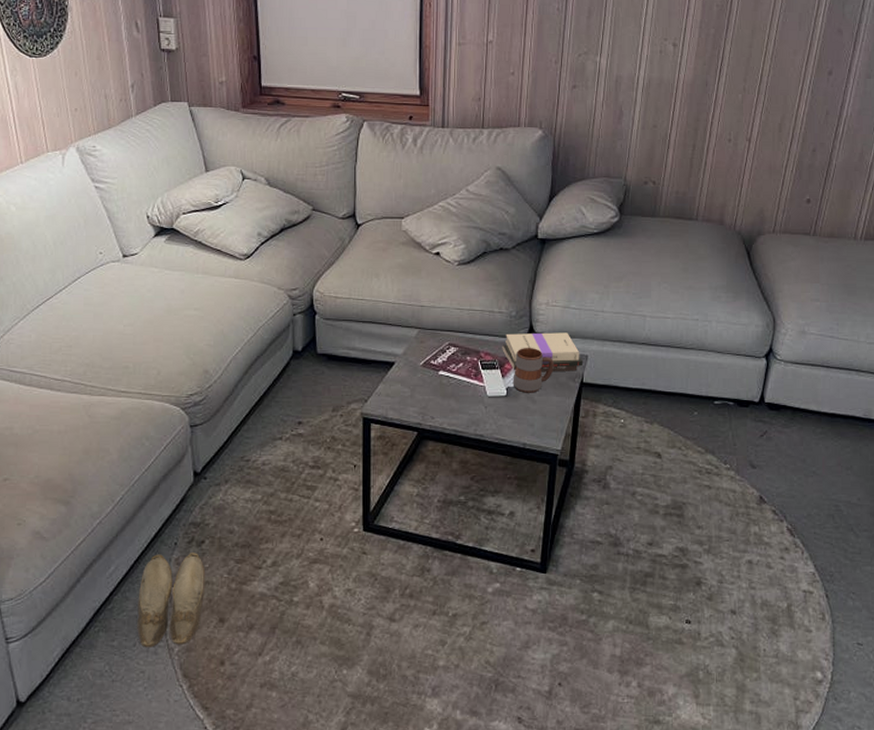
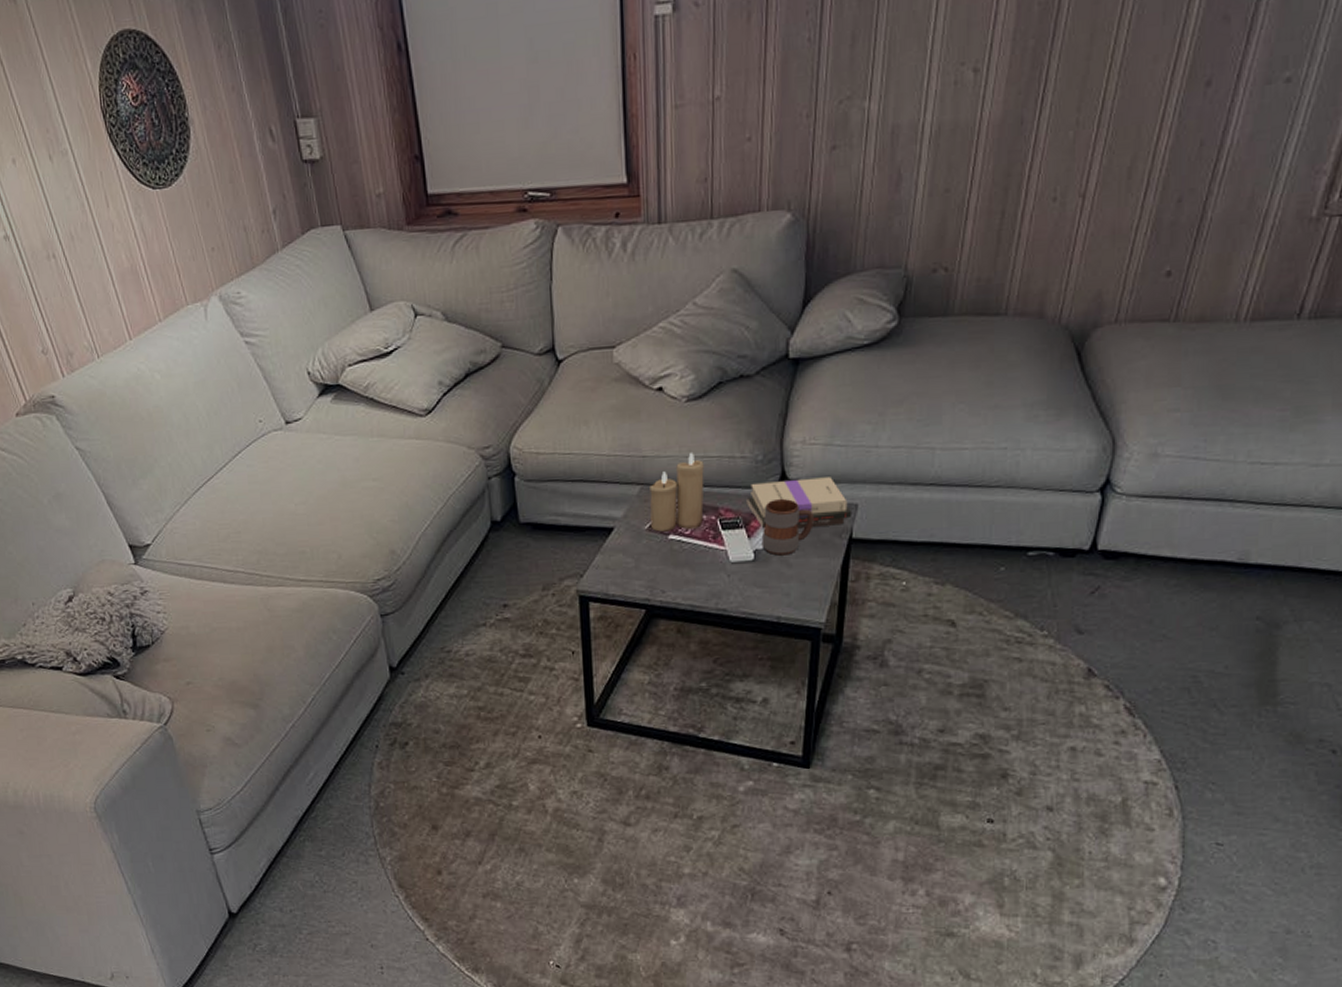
slippers: present [137,551,206,648] -> none [342,754,414,857]
candle: none [424,306,469,368] -> present [649,453,704,532]

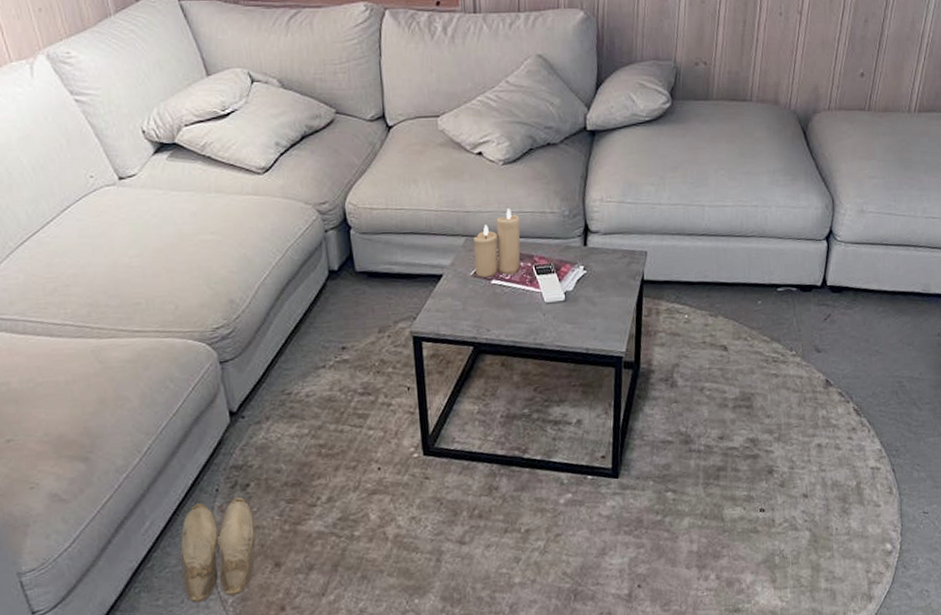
slippers: none [342,754,414,857] -> present [180,496,256,603]
books: present [746,477,852,529] -> none [556,229,643,273]
mug: present [761,498,815,556] -> none [570,247,614,296]

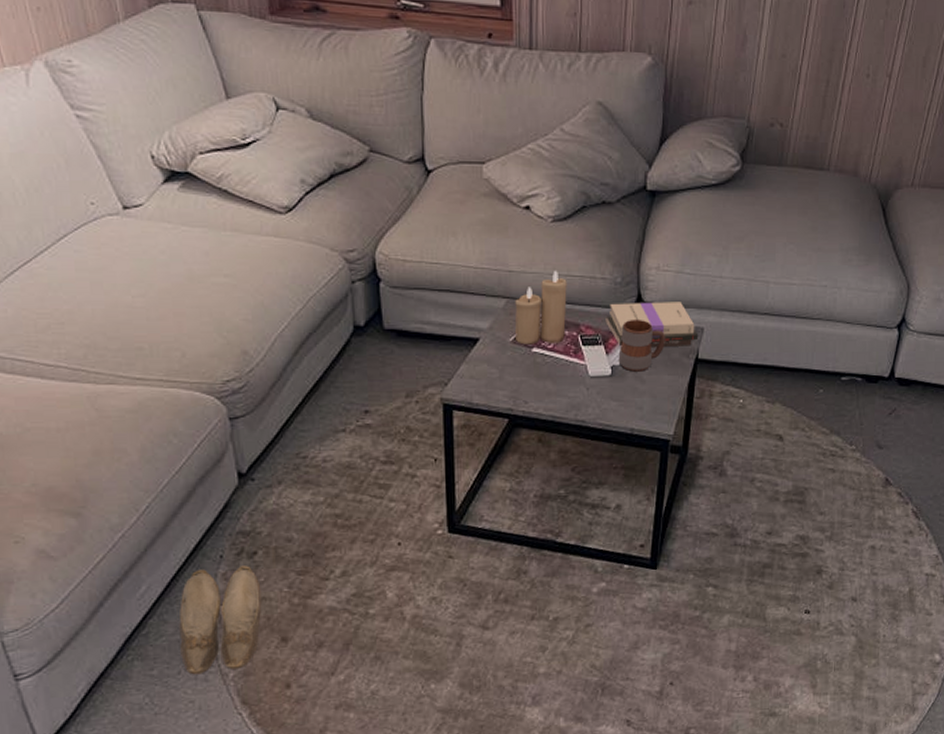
books: none [556,229,643,273] -> present [605,302,699,348]
mug: none [570,247,614,296] -> present [618,319,666,372]

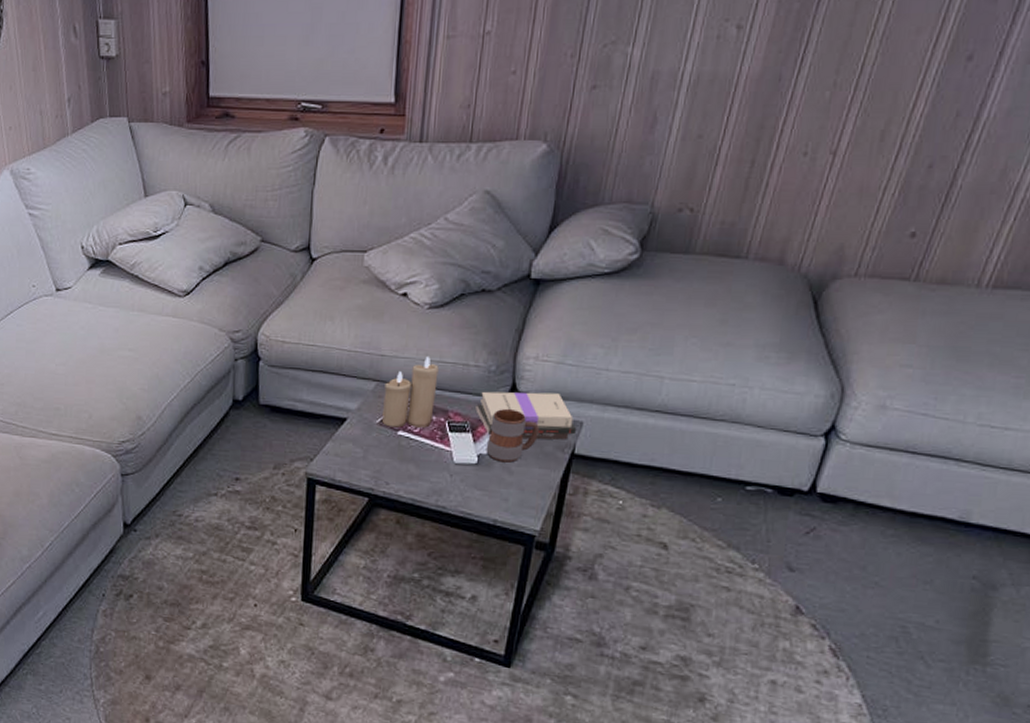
slippers: present [179,564,262,675] -> none [64,604,133,697]

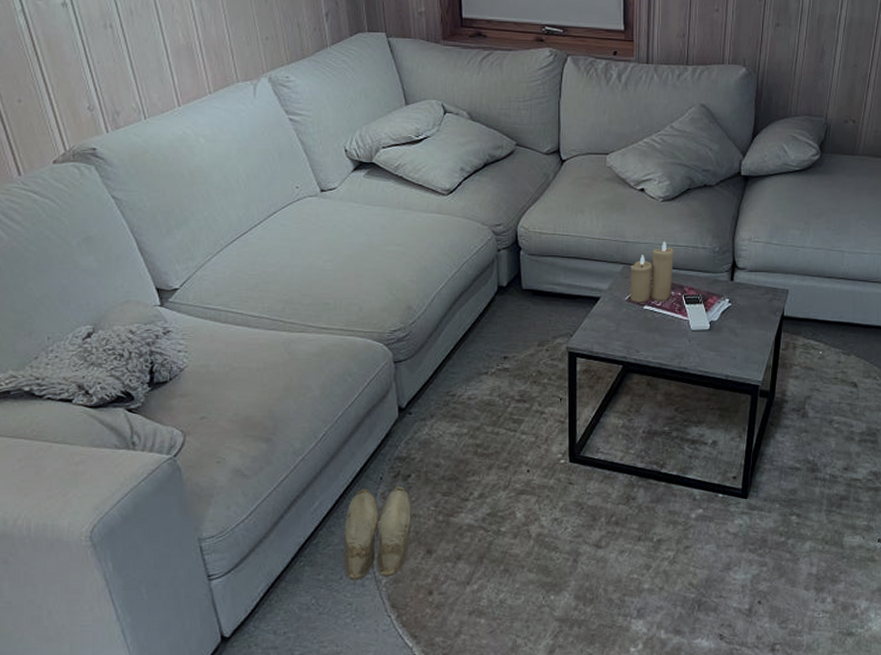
slippers: none [64,604,133,697] -> present [343,485,412,581]
books: present [475,391,577,440] -> none [705,267,784,306]
mug: present [486,408,540,463] -> none [716,282,757,327]

